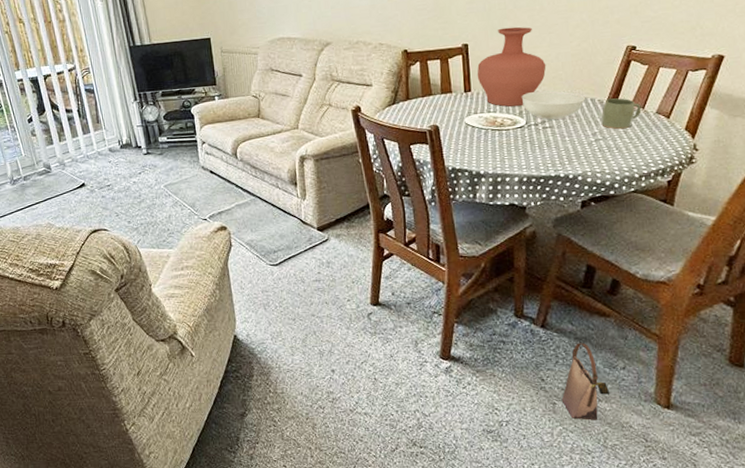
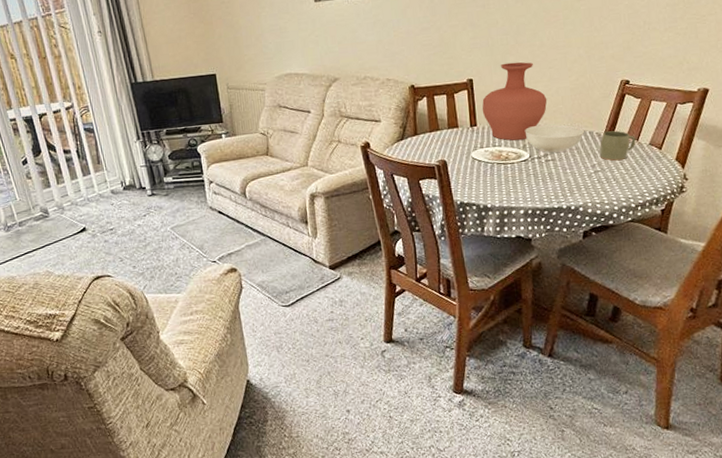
handbag: present [561,343,610,420] -> none [569,370,615,445]

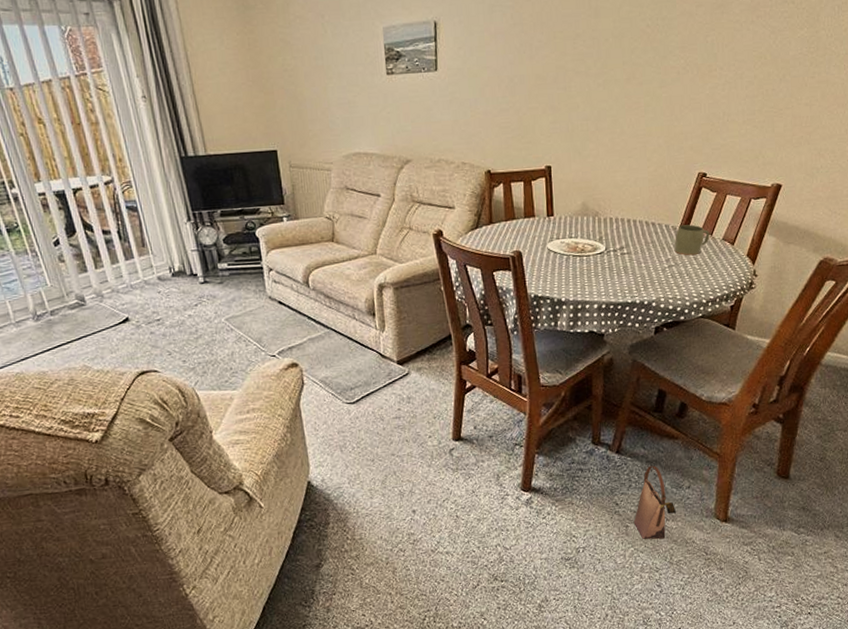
vase: present [482,62,547,141] -> none [559,149,625,232]
bowl: present [524,124,584,153] -> none [601,216,660,247]
handbag: none [569,370,615,445] -> present [633,465,677,540]

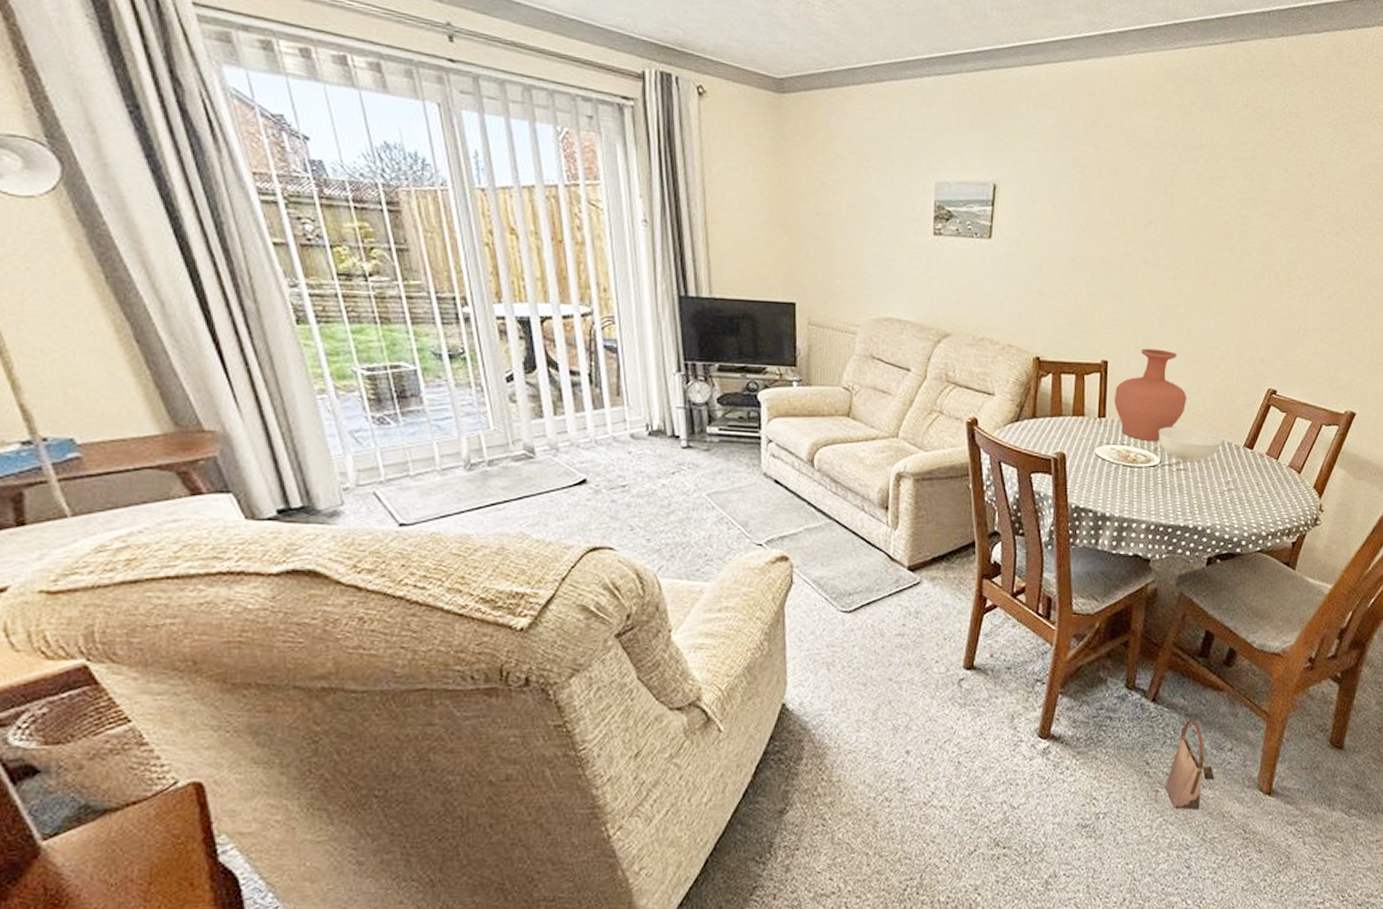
vase: none [559,149,625,232] -> present [1114,348,1187,441]
bowl: none [601,216,660,247] -> present [1158,426,1222,463]
mug: present [674,224,710,256] -> none [1235,445,1276,481]

